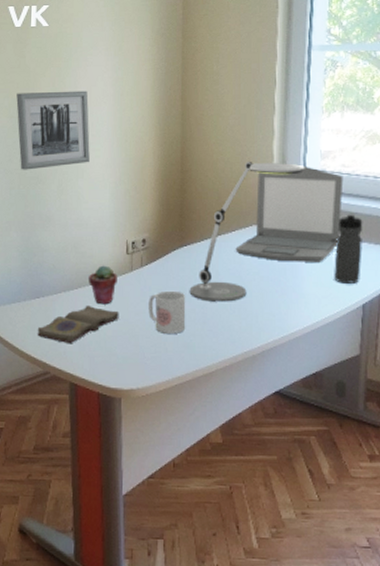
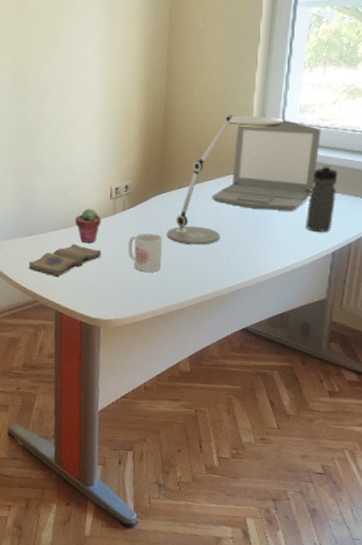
wall art: present [16,90,90,170] -> none [16,48,81,121]

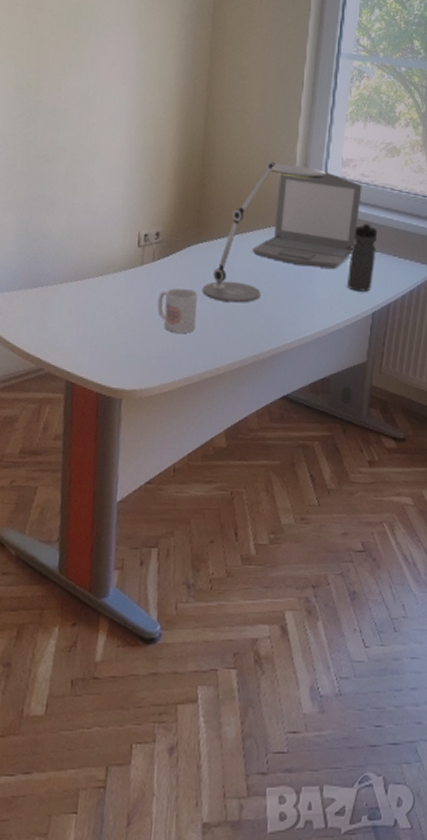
diary: present [28,244,102,276] -> none [31,299,126,338]
potted succulent: present [75,208,101,244] -> none [94,256,127,299]

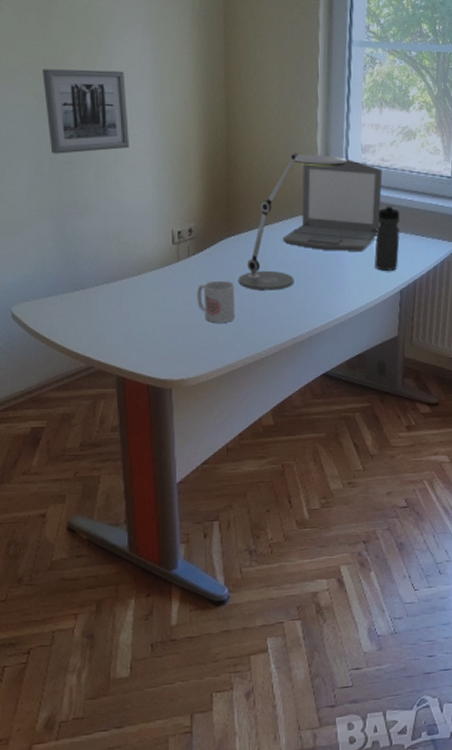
wall art: none [24,62,107,148] -> present [42,69,129,154]

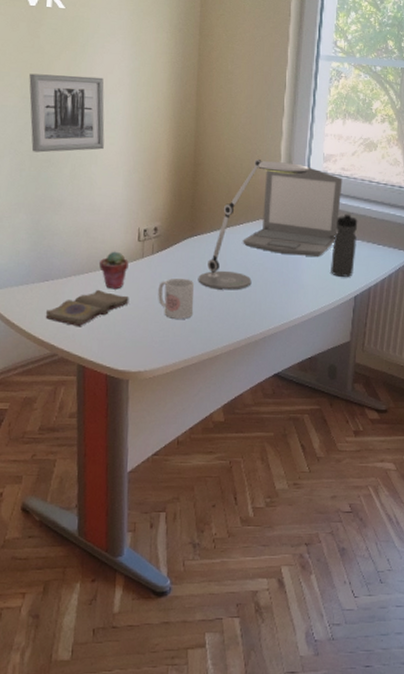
diary: none [78,297,167,336] -> present [45,290,129,326]
potted succulent: none [133,255,164,296] -> present [99,251,129,290]

